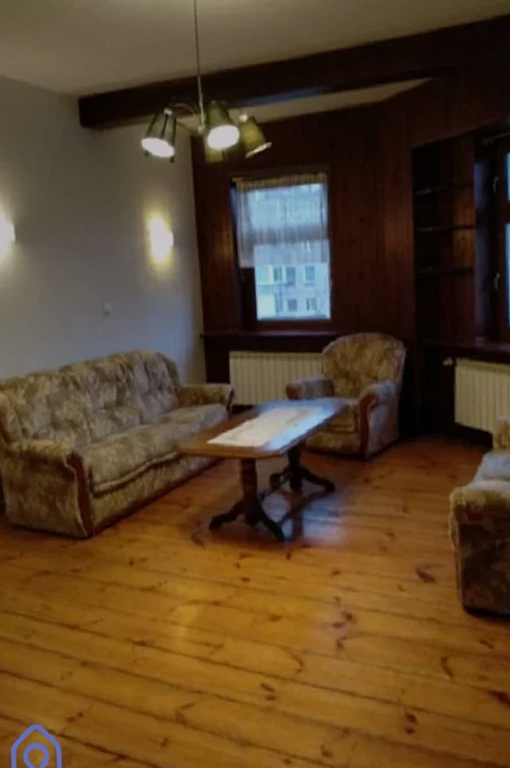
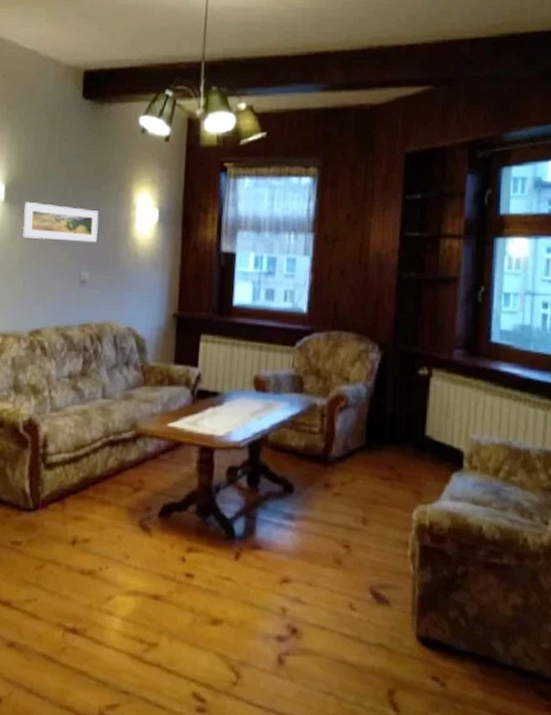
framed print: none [37,239,115,276] -> present [22,202,99,243]

